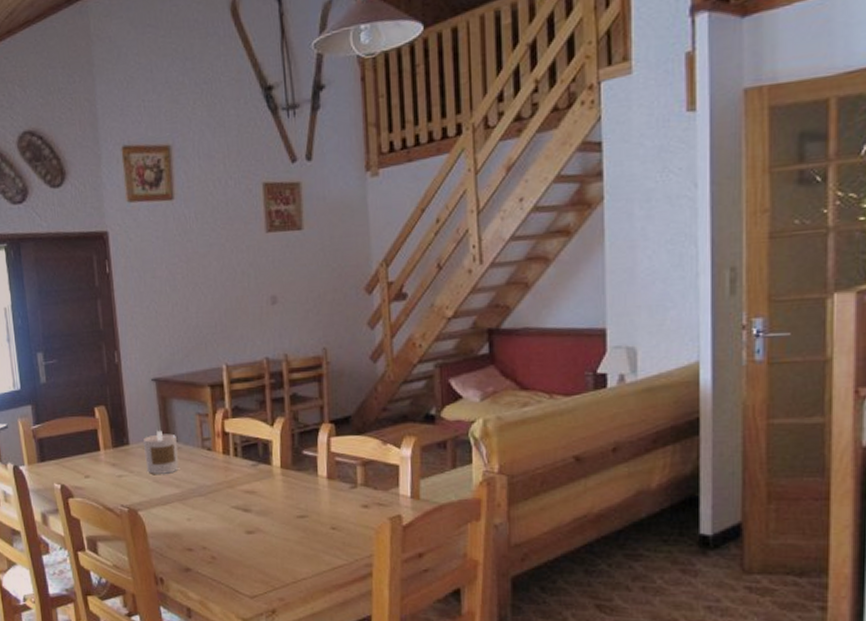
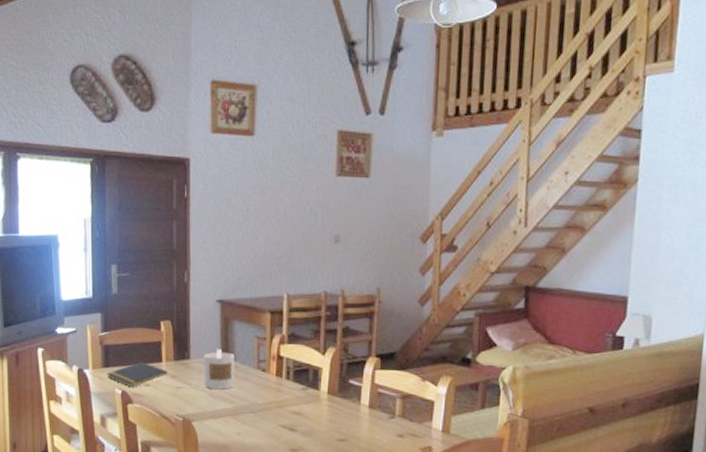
notepad: none [43,452,108,480] -> present [107,361,168,387]

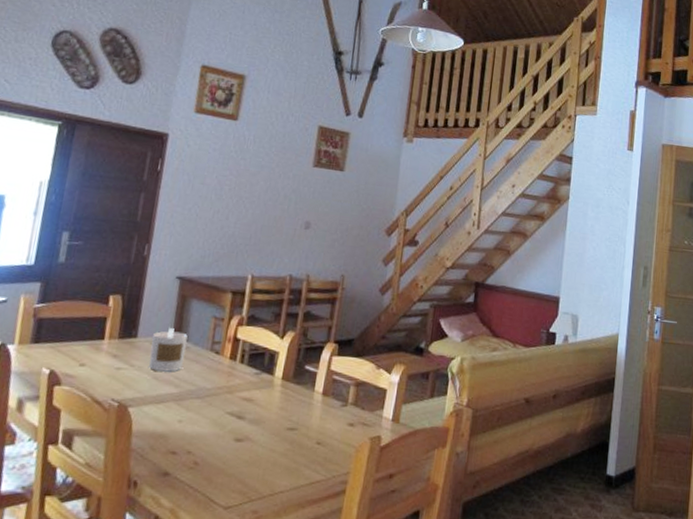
notepad: present [107,361,168,387] -> none [35,338,109,367]

